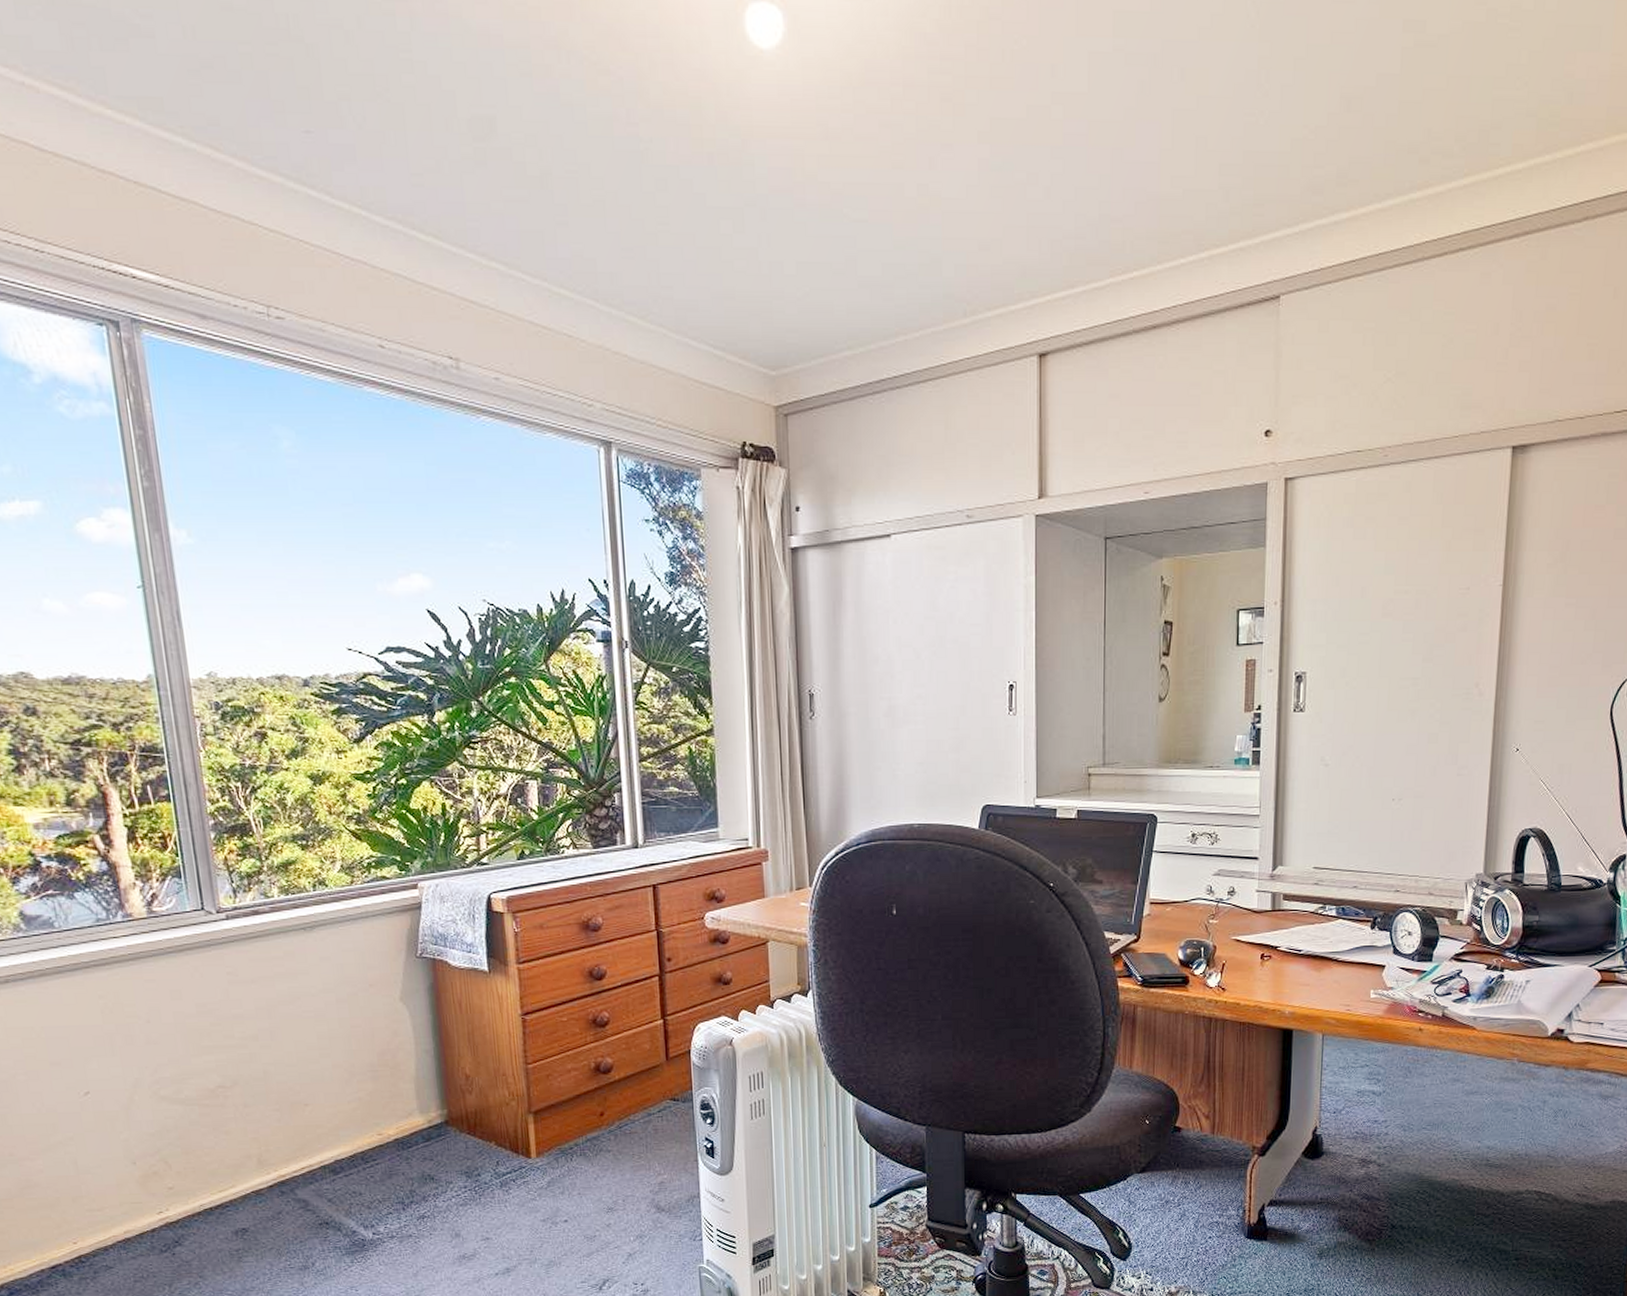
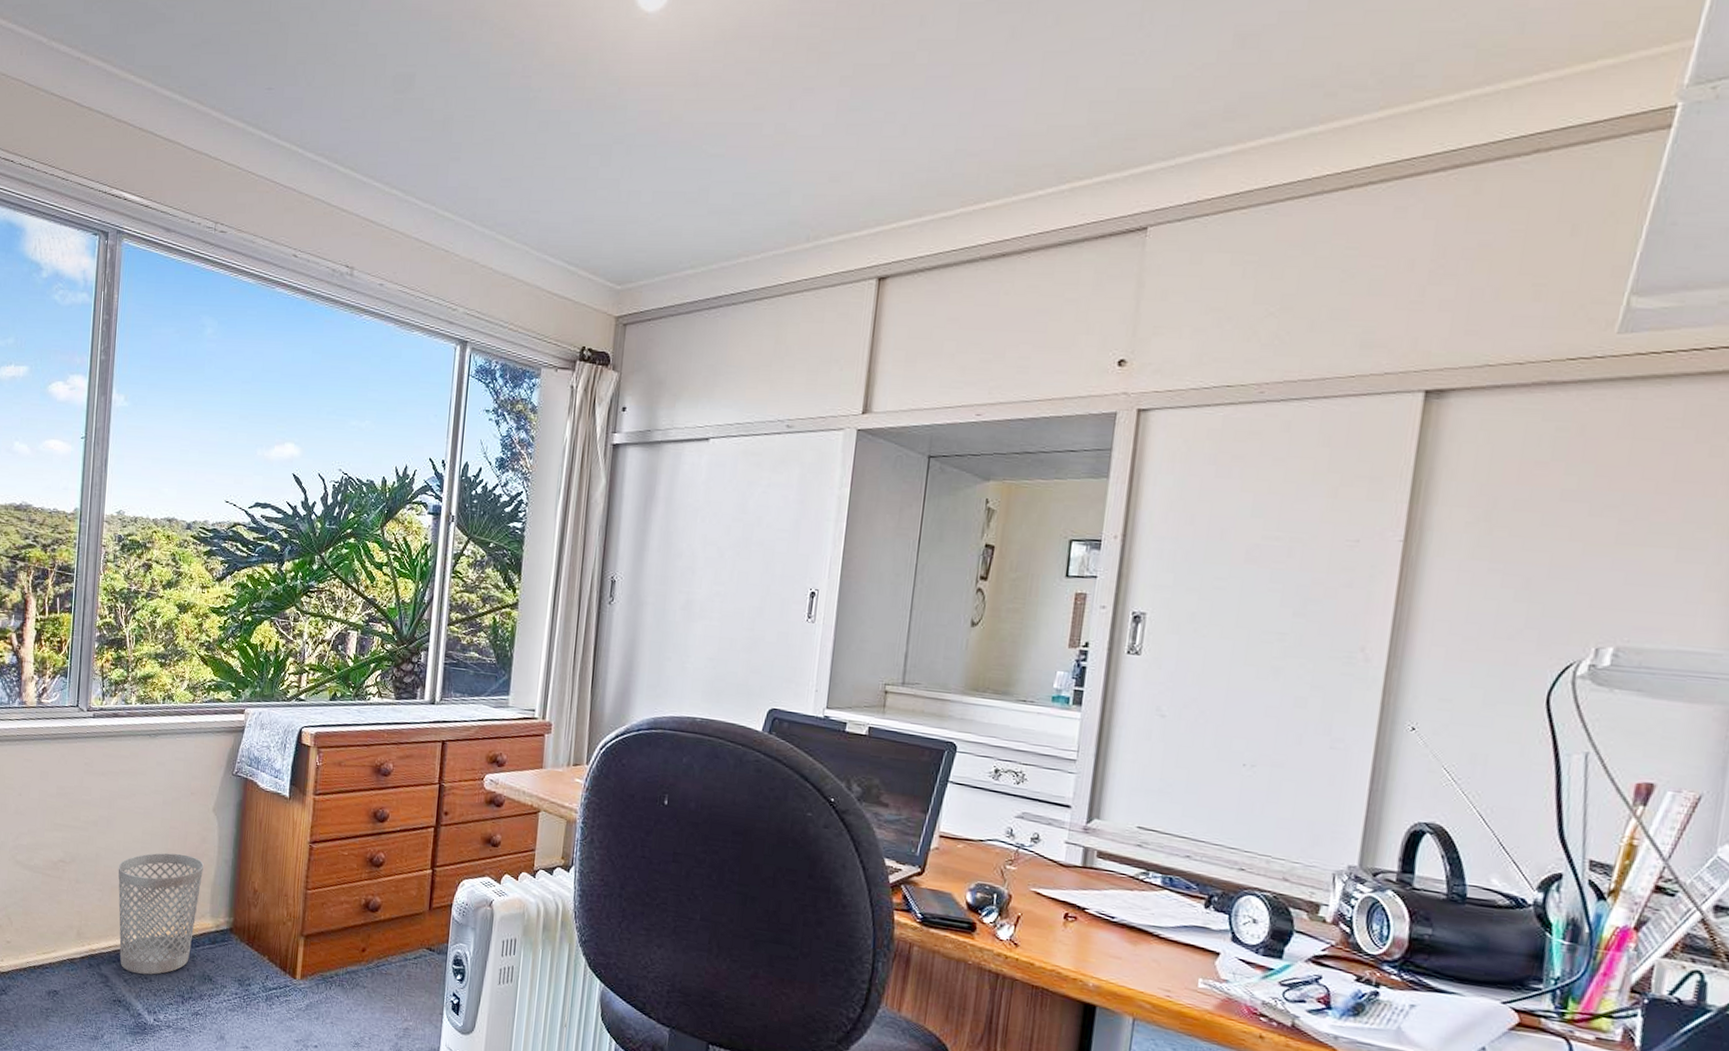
wastebasket: none [294,1053,403,1191] -> present [118,853,204,975]

